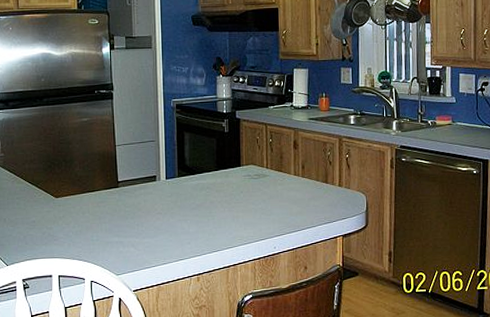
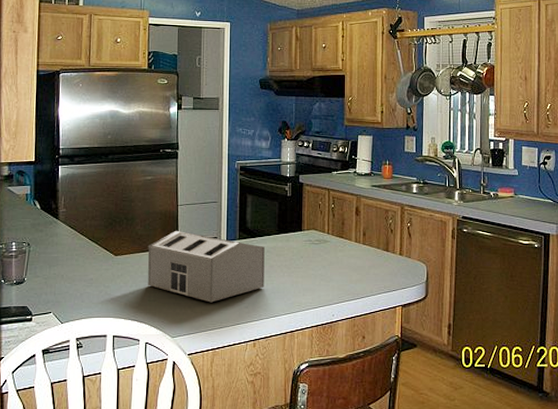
toaster: none [88,170,205,240] -> present [148,230,265,303]

